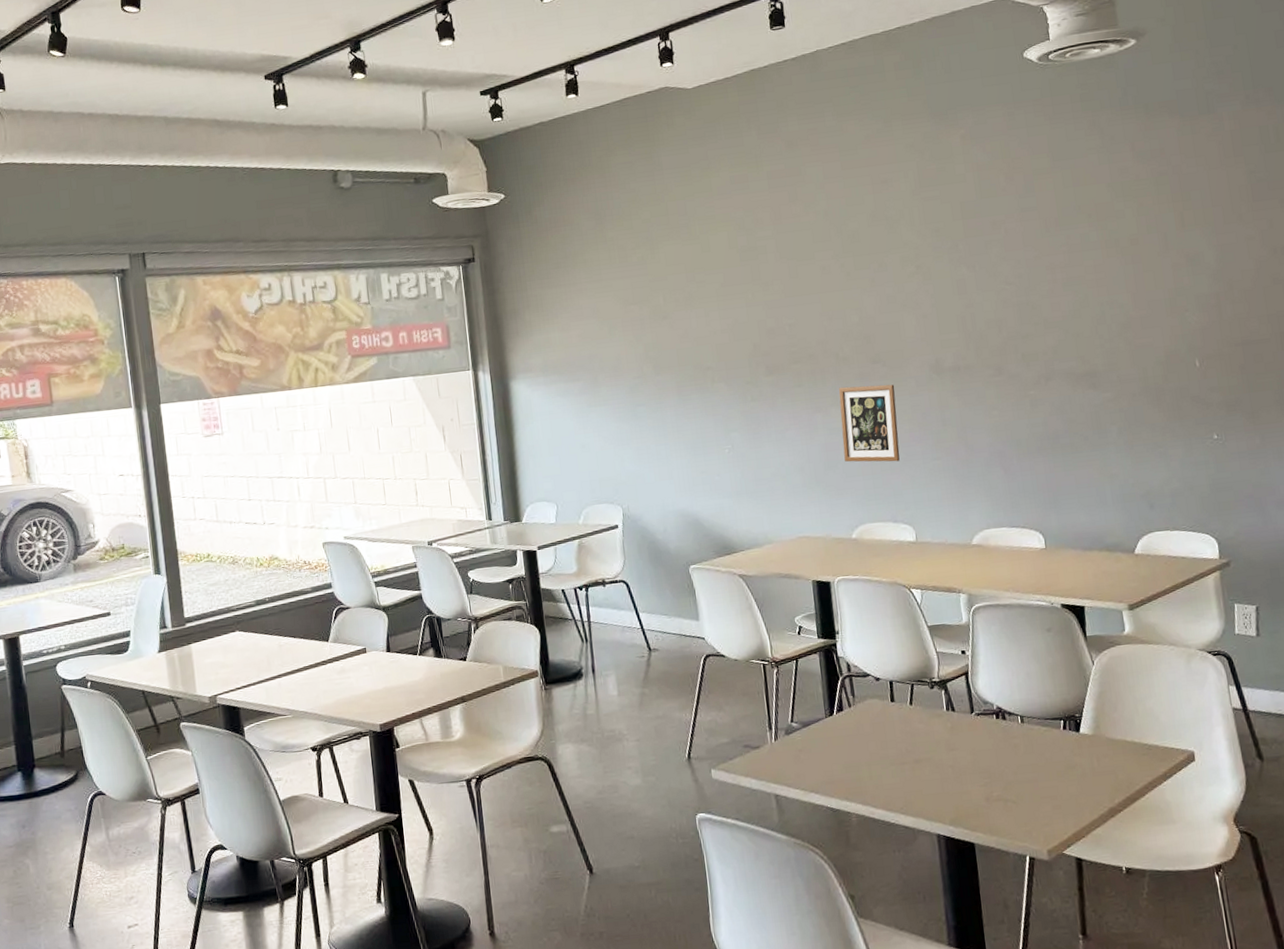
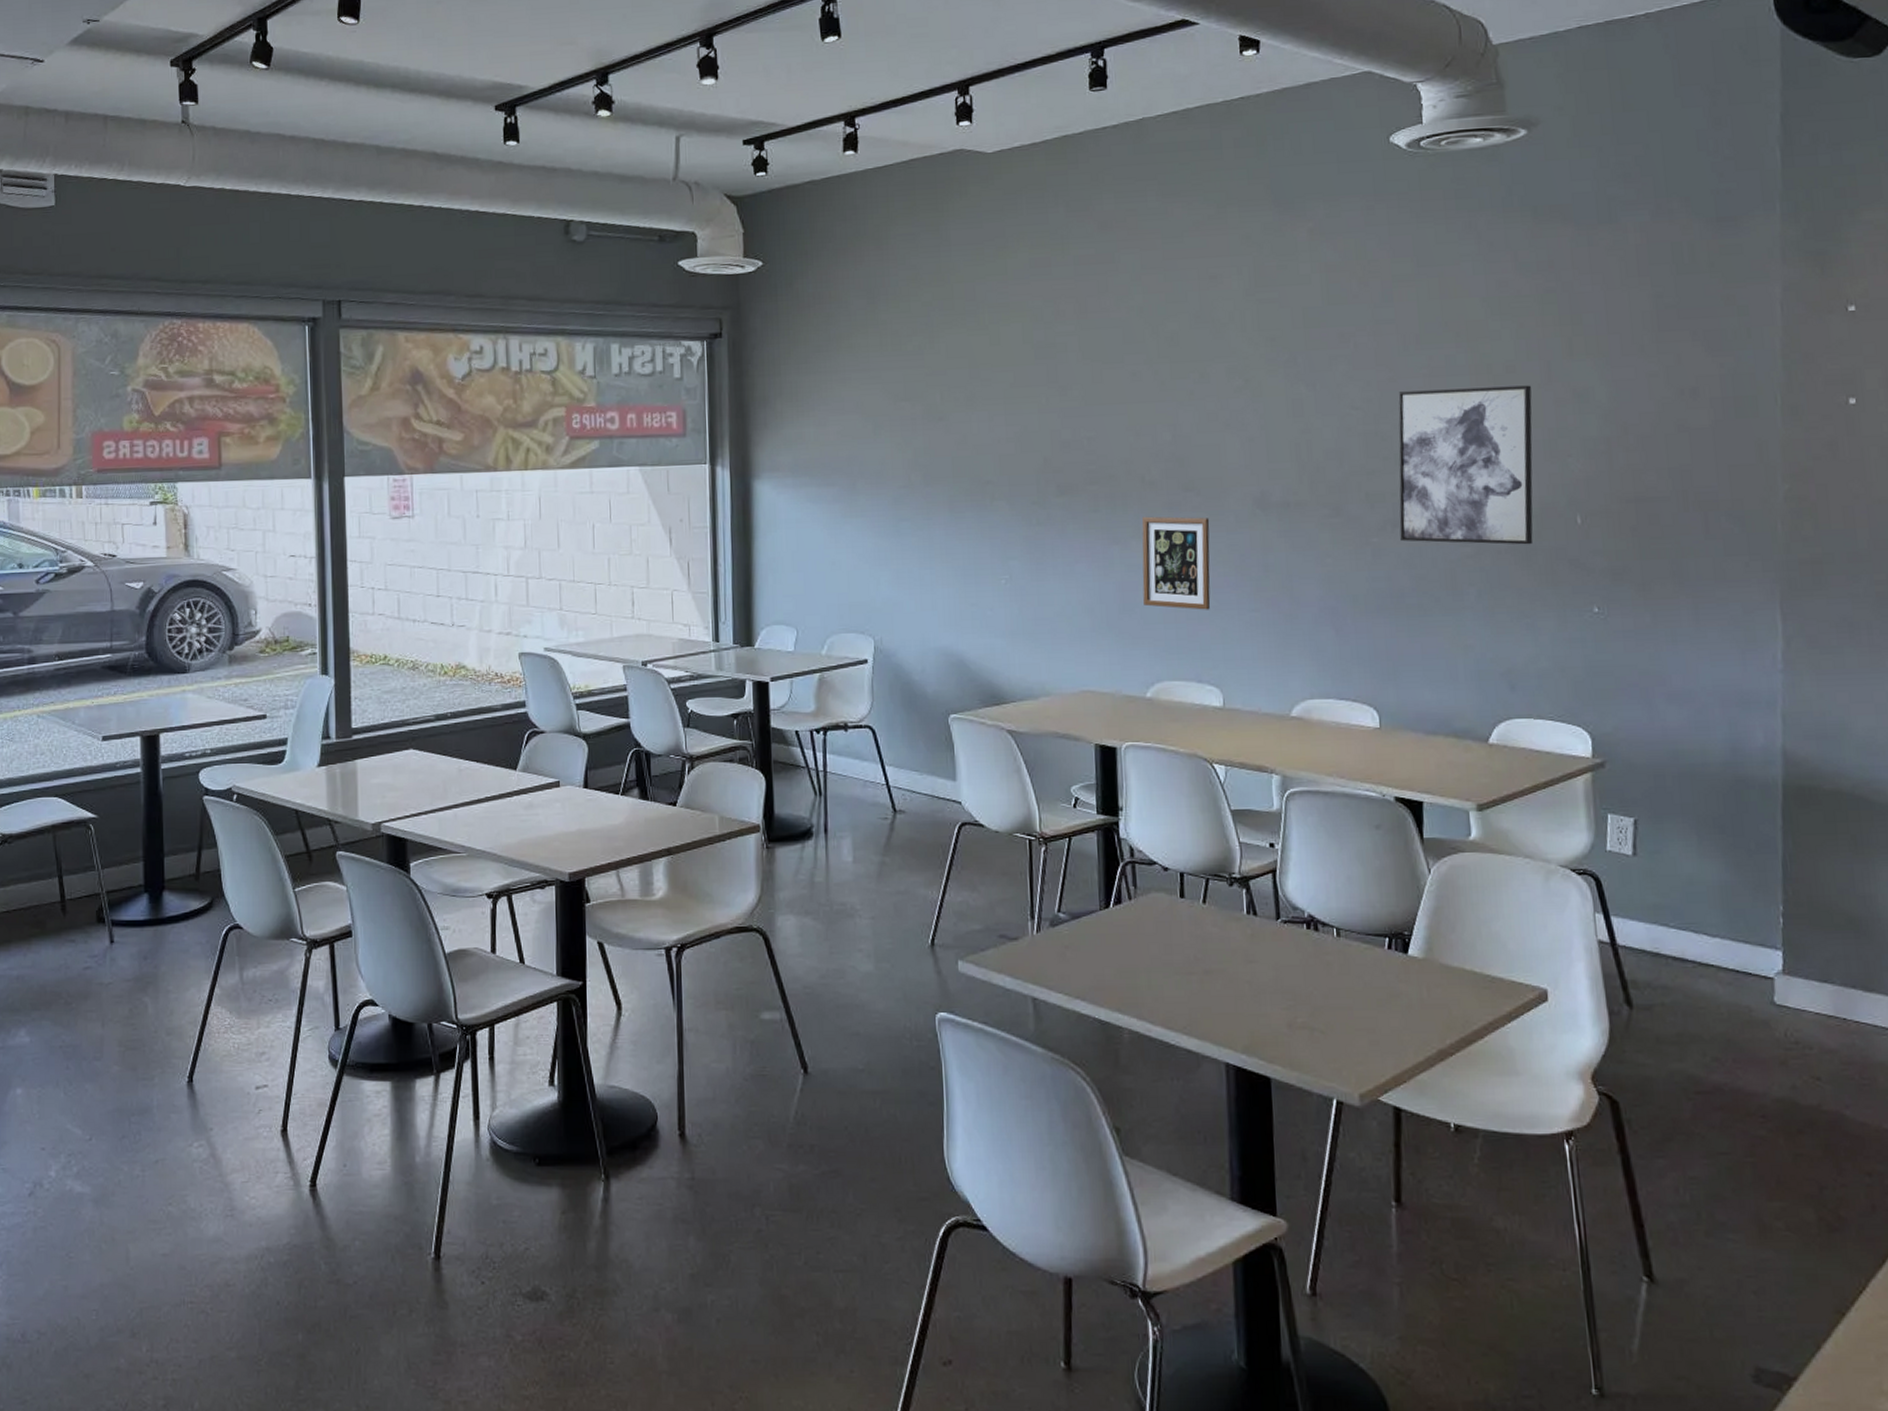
wall art: none [1043,254,1162,392] -> present [1398,385,1534,545]

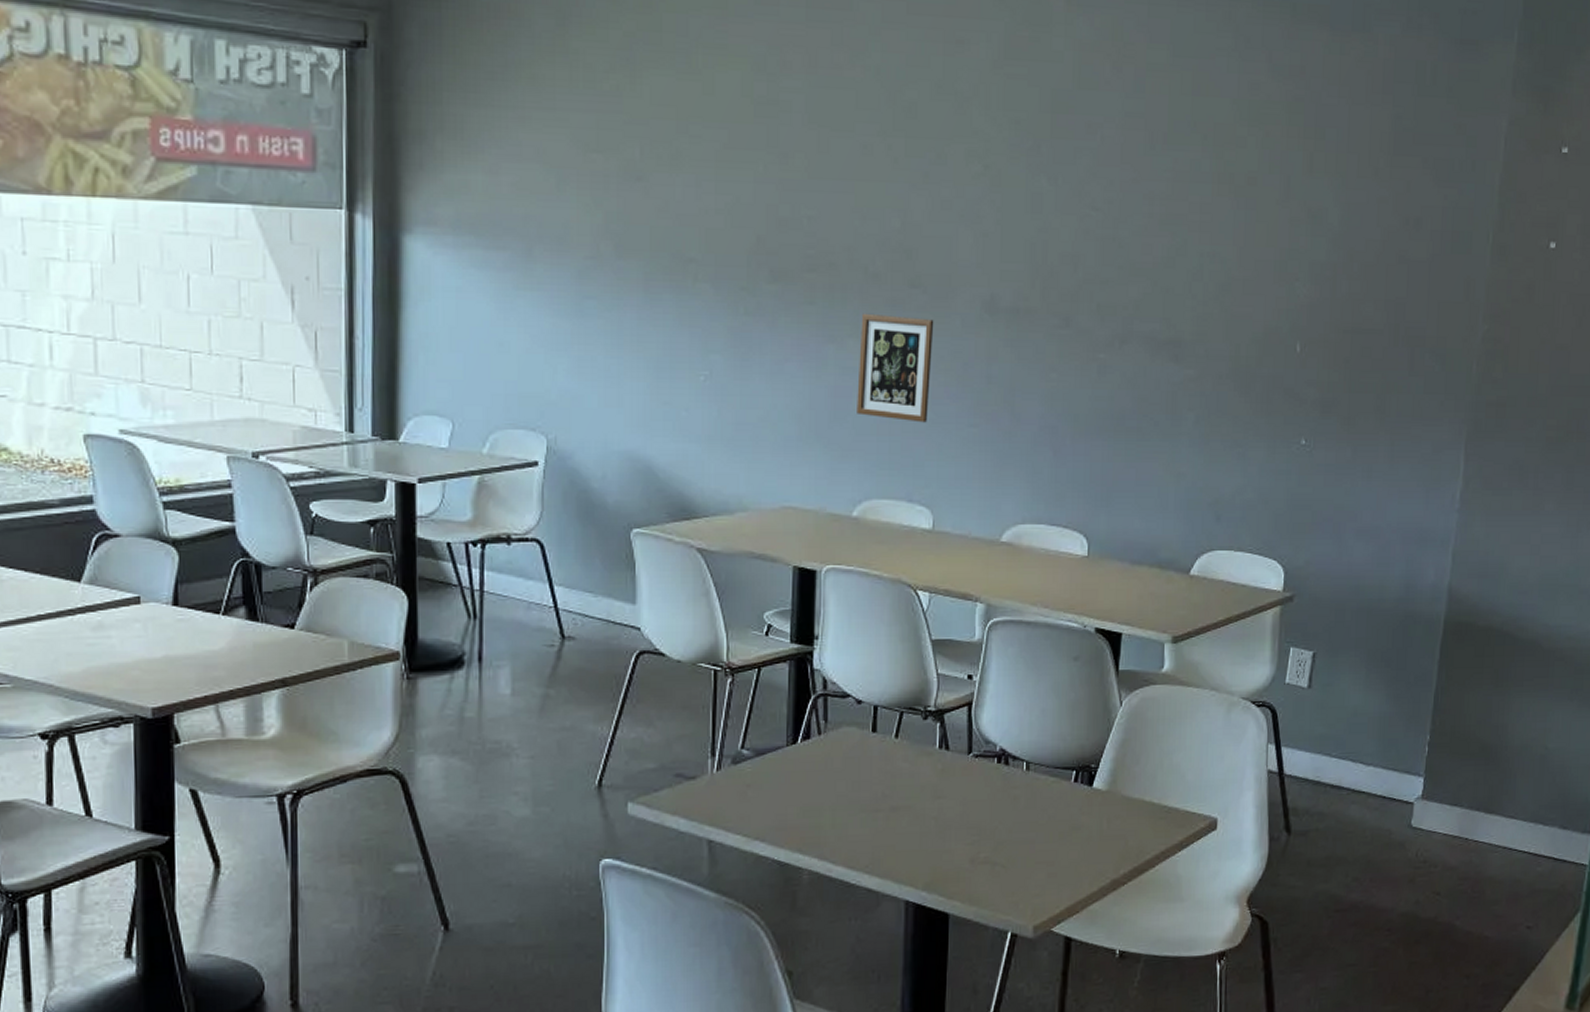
wall art: present [1398,385,1534,545] -> none [1127,195,1270,371]

